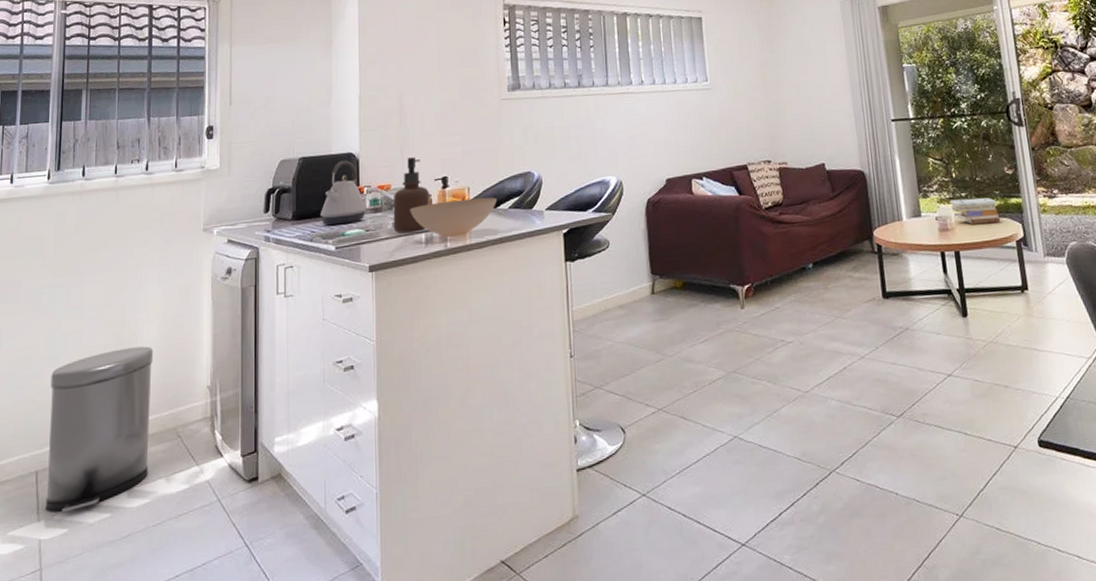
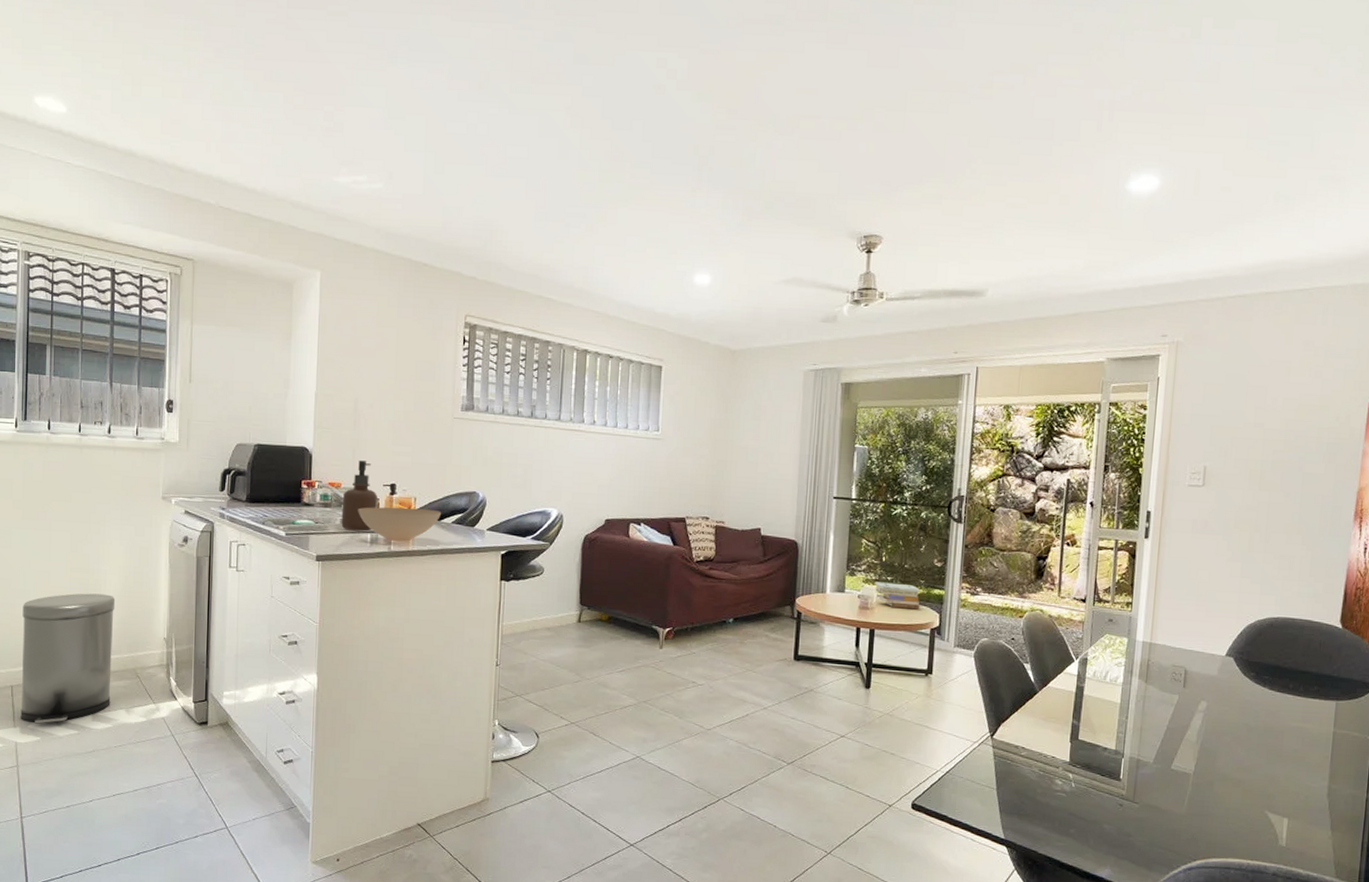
kettle: present [319,160,367,226] -> none [272,453,317,514]

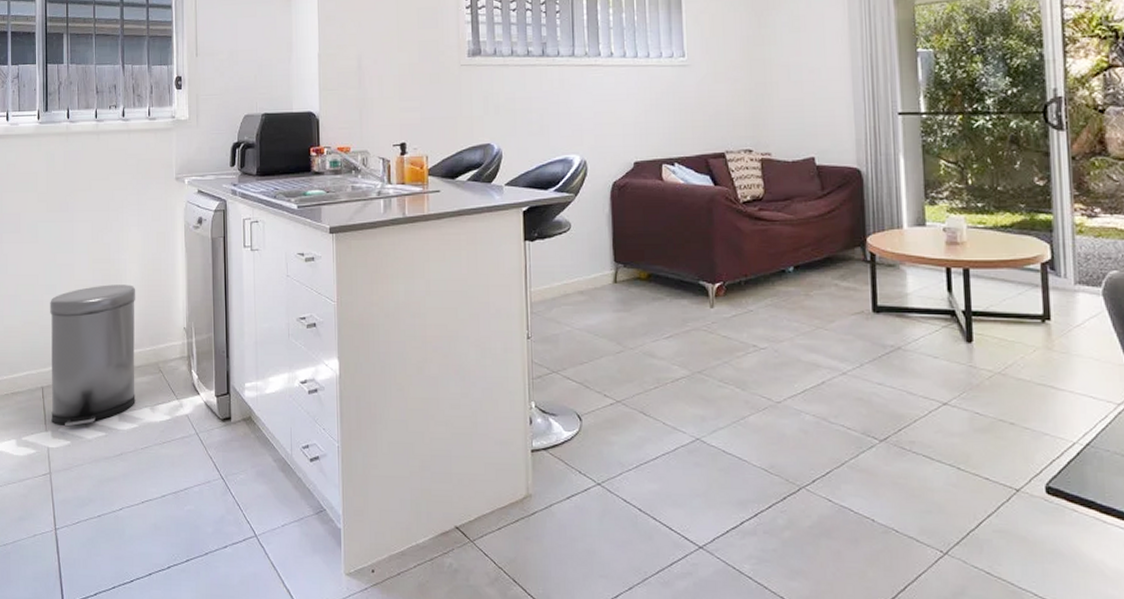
soap dispenser: present [341,460,377,532] -> none [352,121,388,198]
bowl: present [358,507,442,542] -> none [369,167,456,205]
books: present [874,581,920,610] -> none [961,210,1024,241]

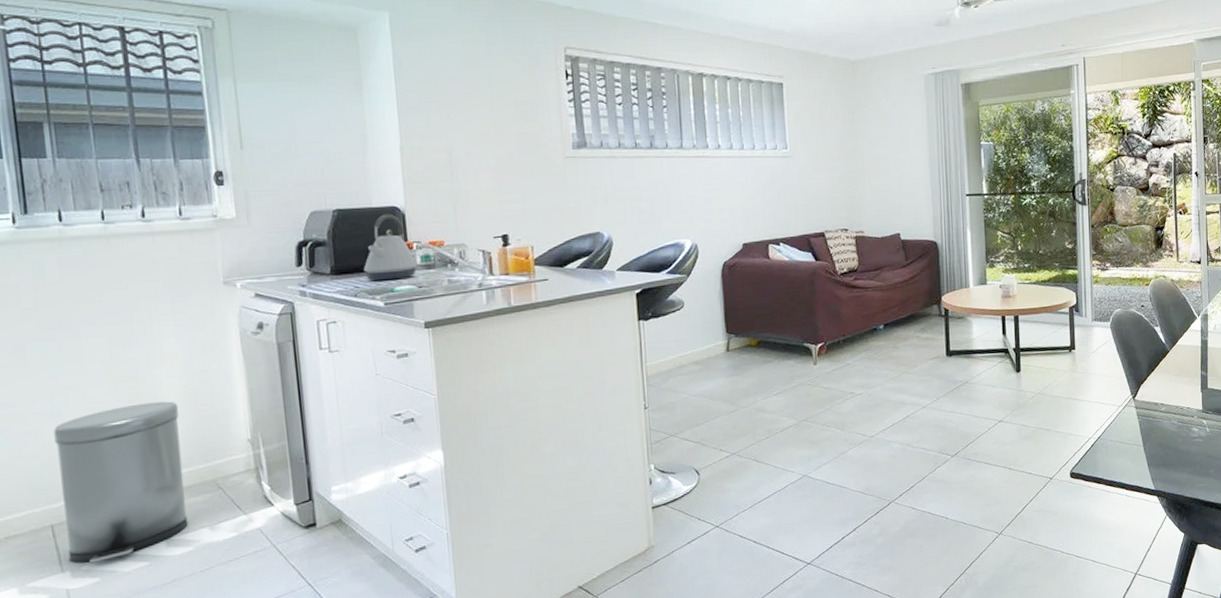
kettle: none [282,119,327,184] -> present [363,214,418,281]

